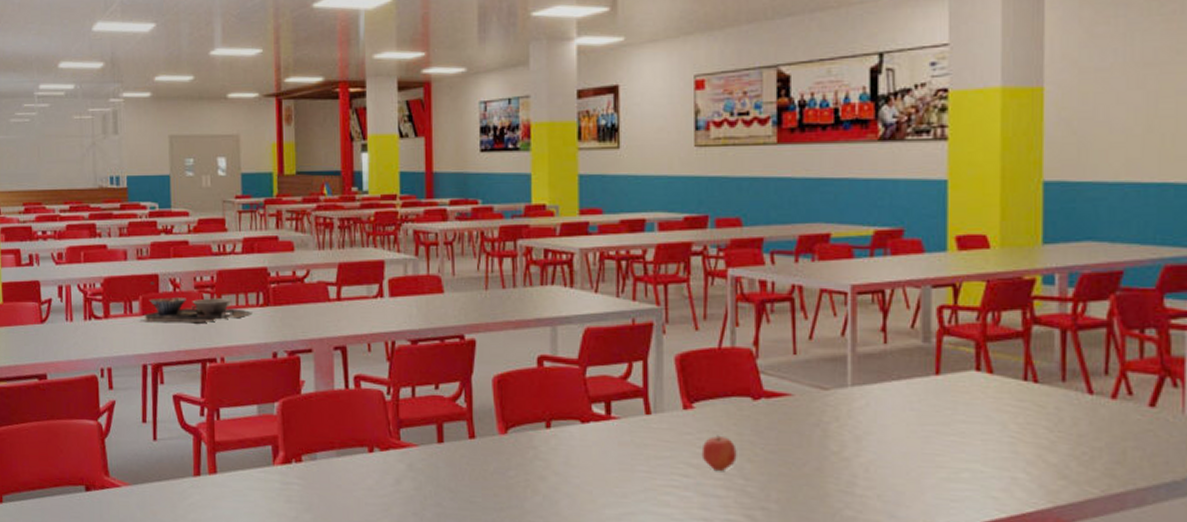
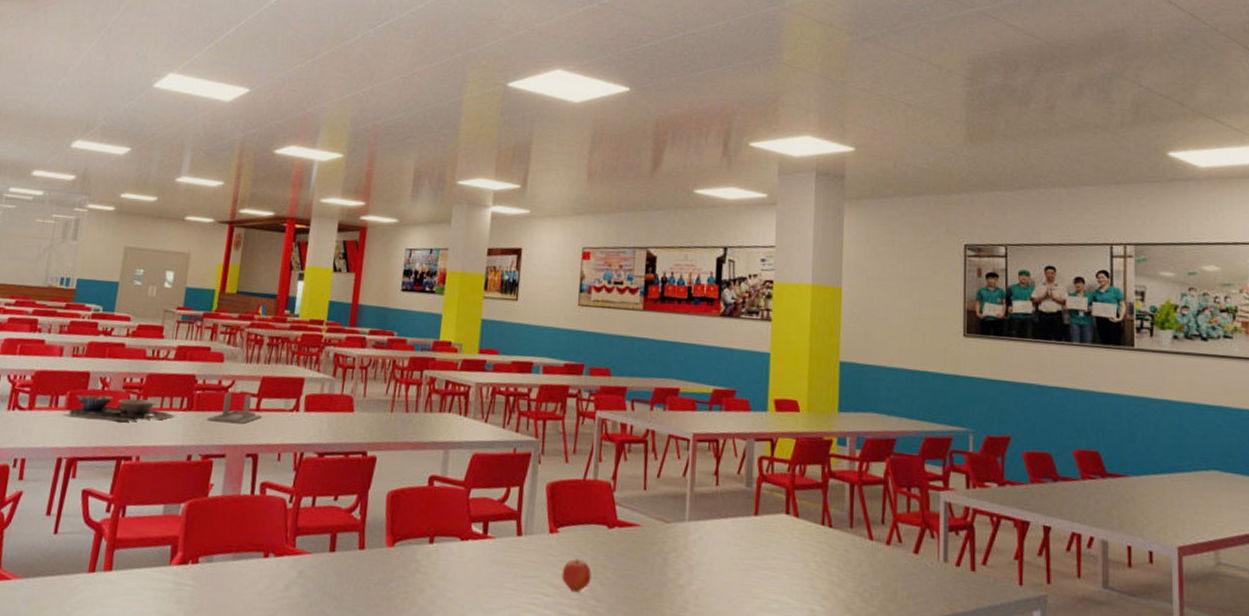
napkin holder: none [287,283,344,315] -> present [207,392,262,423]

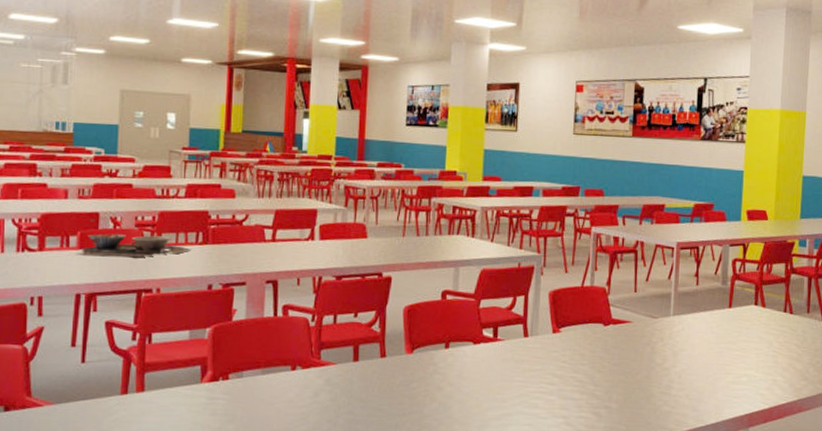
napkin holder: present [207,392,262,423] -> none [224,226,278,253]
apple: present [561,558,592,593] -> none [564,352,590,381]

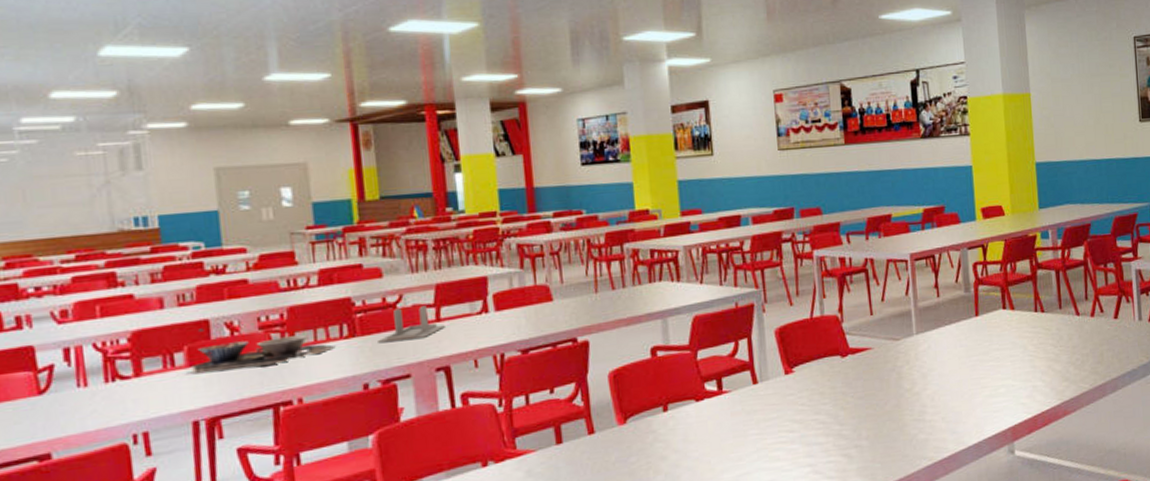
napkin holder: none [224,226,278,253] -> present [378,306,445,342]

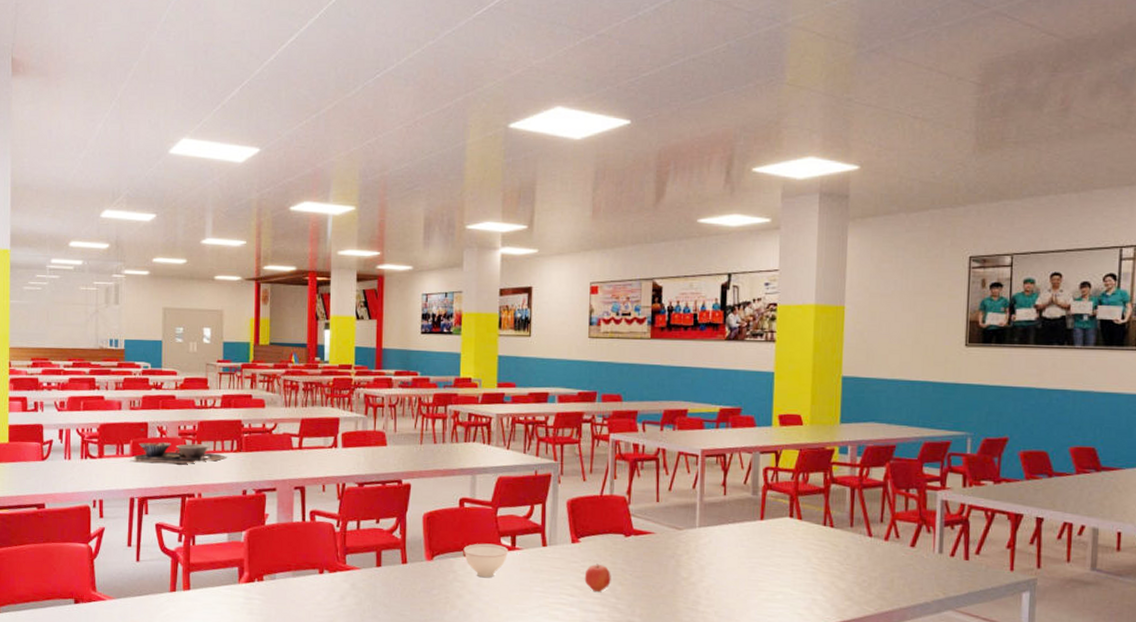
napkin holder: present [378,306,445,342] -> none [256,434,305,460]
bowl: none [661,391,716,433] -> present [463,543,509,578]
apple: none [803,391,832,423] -> present [584,563,611,593]

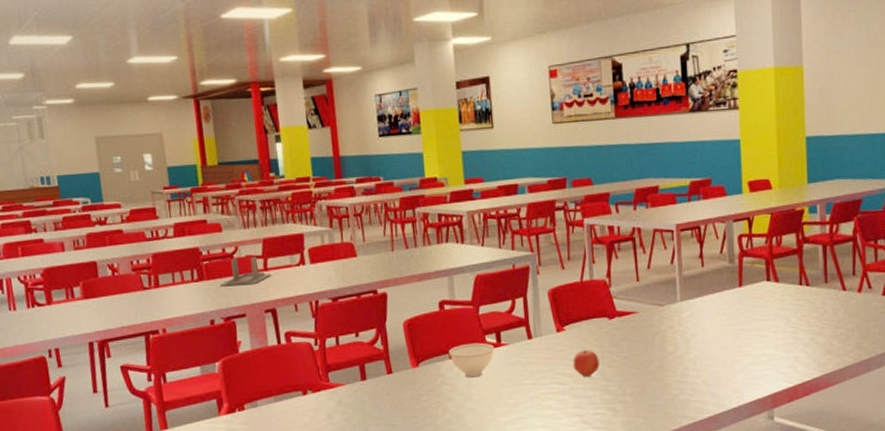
food tray: present [125,428,227,465] -> none [77,268,189,305]
napkin holder: none [256,434,305,460] -> present [220,257,271,286]

